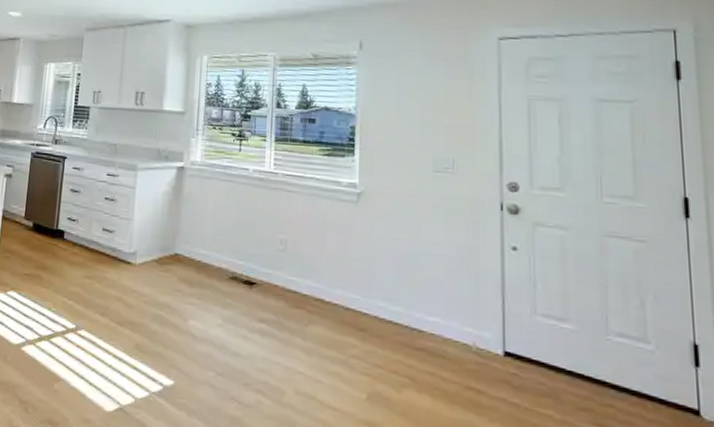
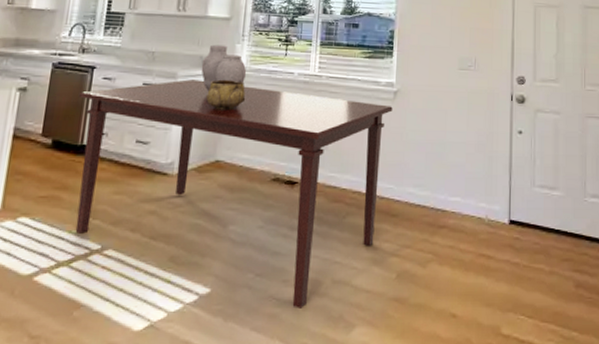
dining table: none [53,172,356,416] -> present [75,79,393,309]
vase: none [158,138,202,185] -> present [201,44,247,92]
decorative bowl: none [164,173,202,204] -> present [206,79,246,111]

